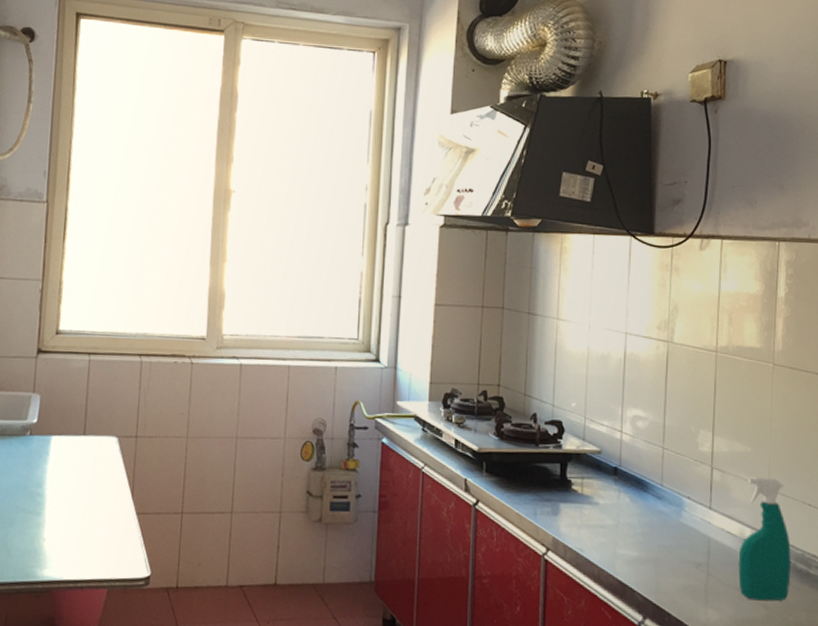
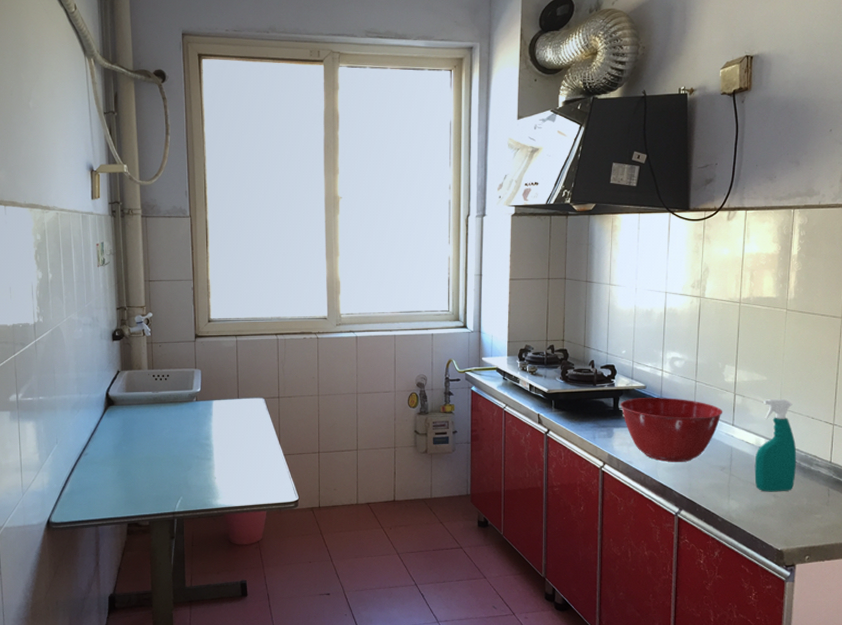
mixing bowl: none [569,465,698,554] -> present [620,398,723,462]

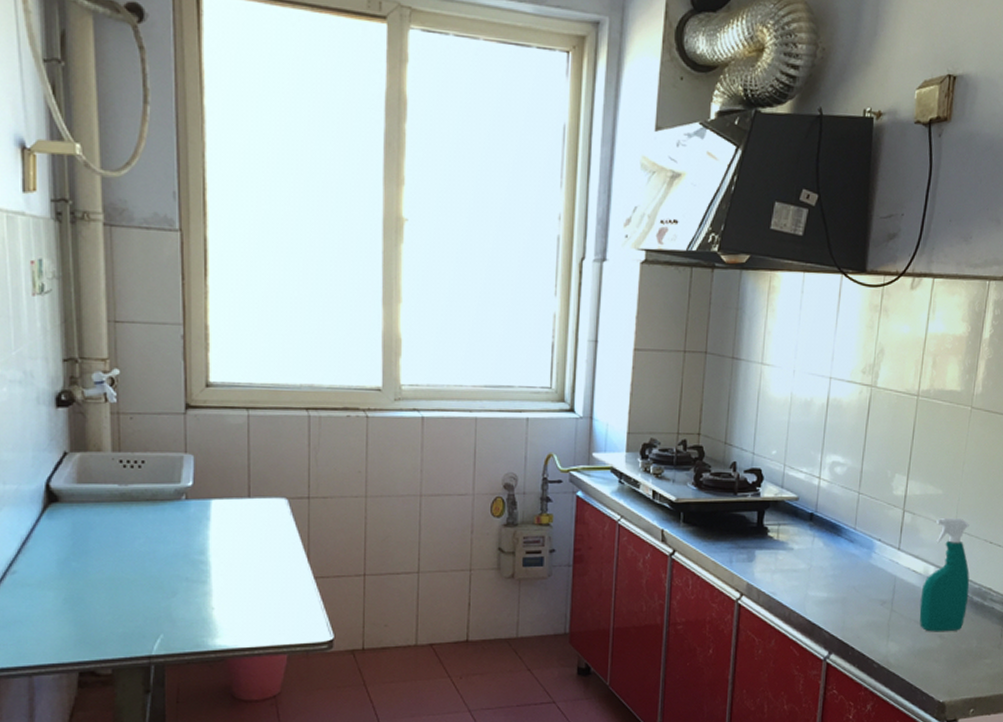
mixing bowl: present [620,398,723,462] -> none [766,512,889,594]

